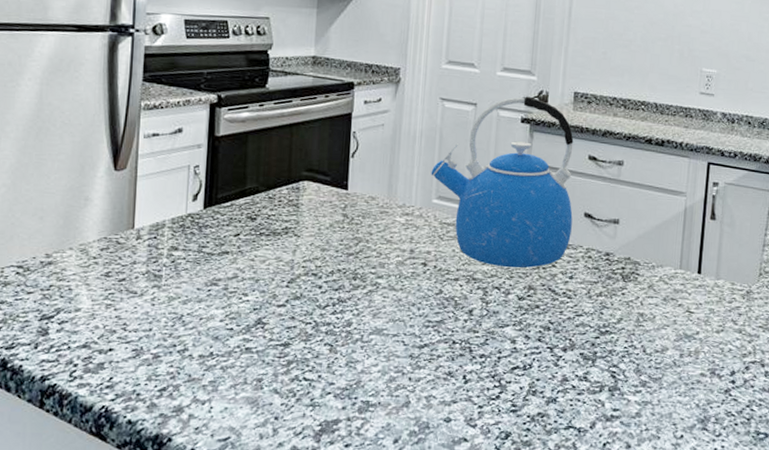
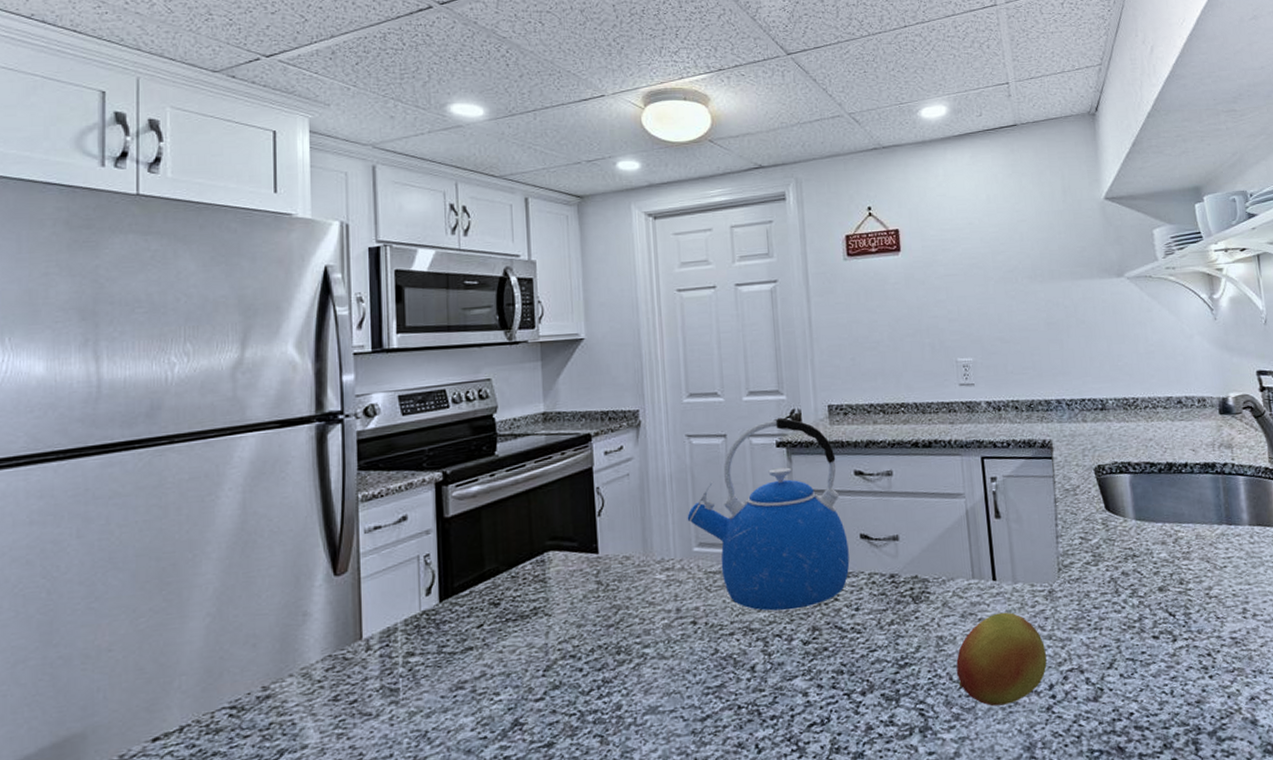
fruit: none [650,302,734,381] -> present [956,612,1047,707]

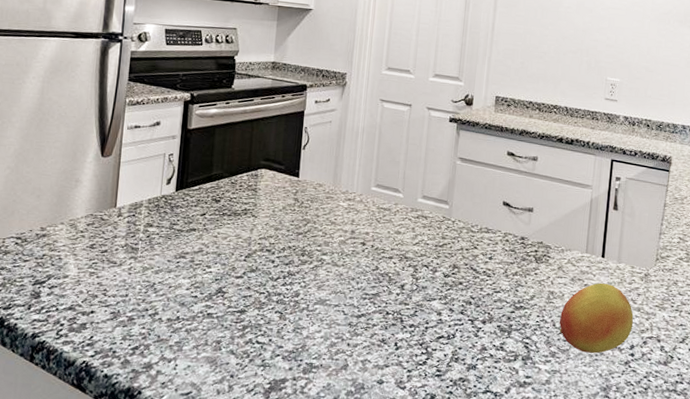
kettle: present [687,417,850,611] -> none [370,99,495,249]

